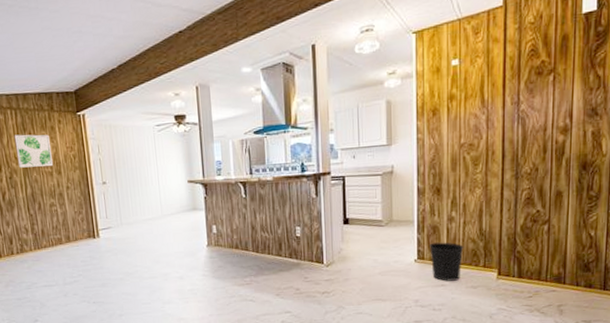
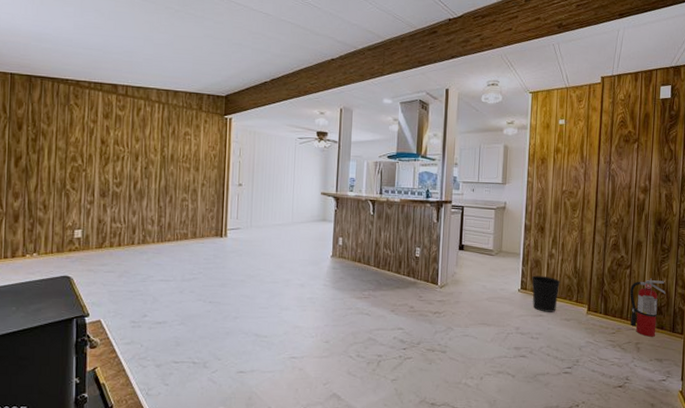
wall art: present [14,134,53,168] -> none [156,127,193,163]
fire extinguisher: none [549,232,594,298] -> present [630,278,666,337]

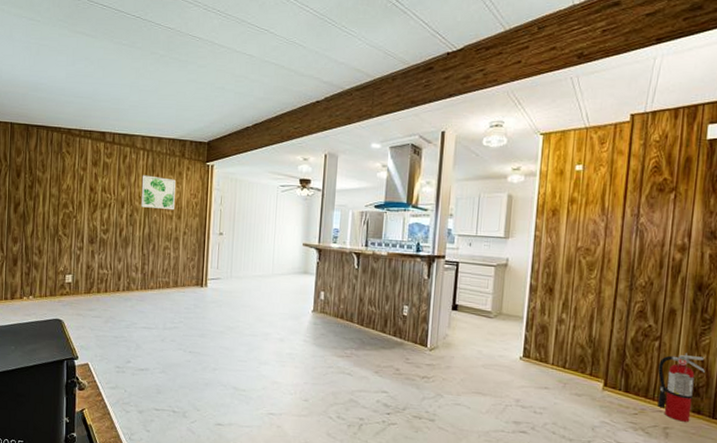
wall art: none [156,127,193,163] -> present [140,175,176,211]
wastebasket: present [532,275,561,312] -> none [536,342,572,386]

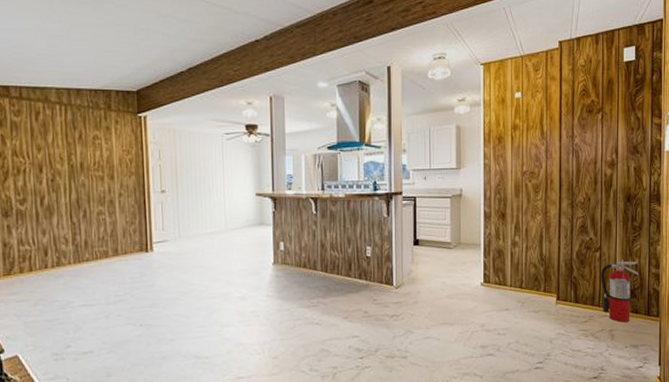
wall art: present [140,175,176,211] -> none [61,133,105,171]

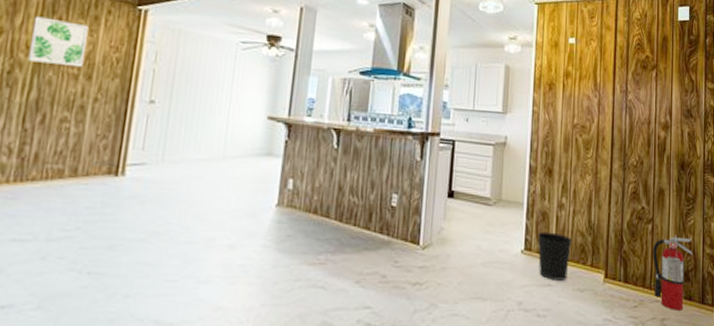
wall art: none [61,133,105,171] -> present [27,16,89,68]
wastebasket: none [495,266,526,306] -> present [537,232,573,281]

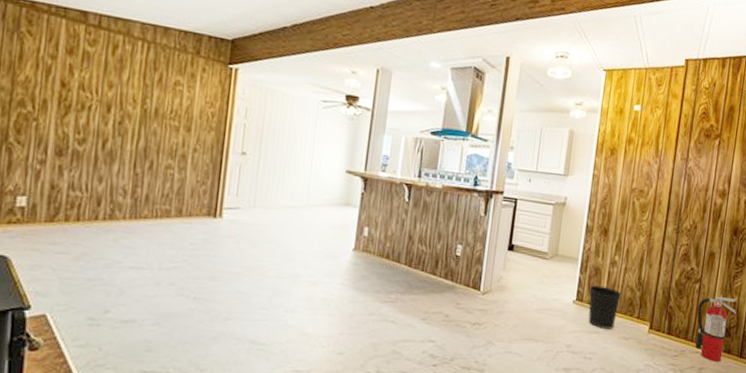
wall art: present [27,16,89,68] -> none [135,72,186,121]

